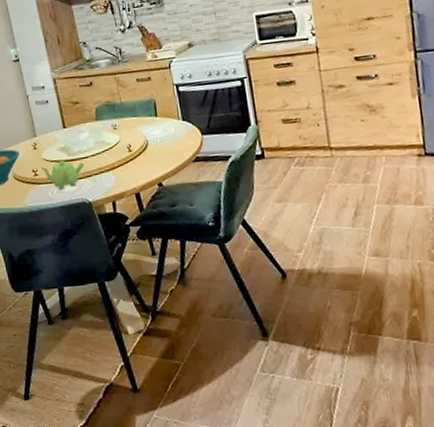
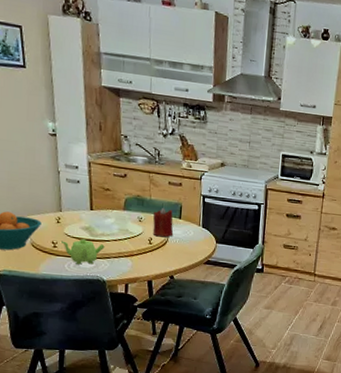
candle: none [126,107,153,142] -> present [152,207,174,237]

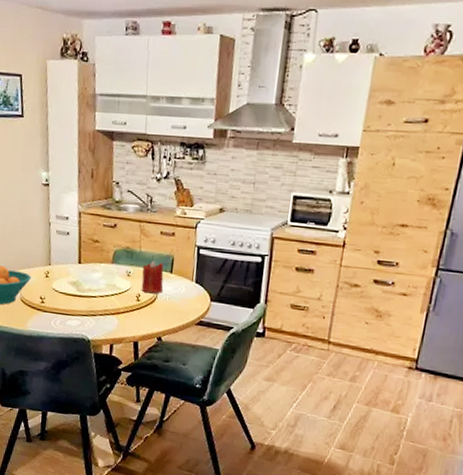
teapot: present [61,239,105,265] -> none [49,294,91,322]

